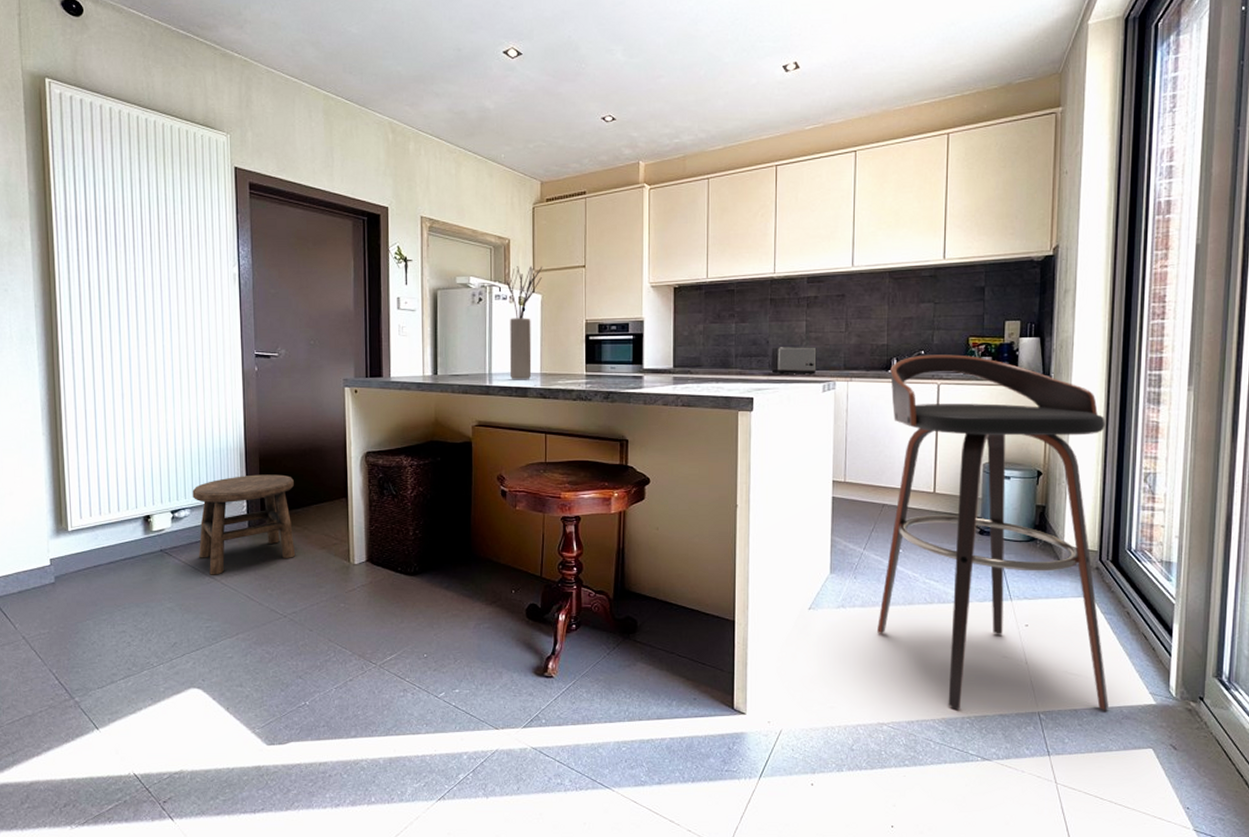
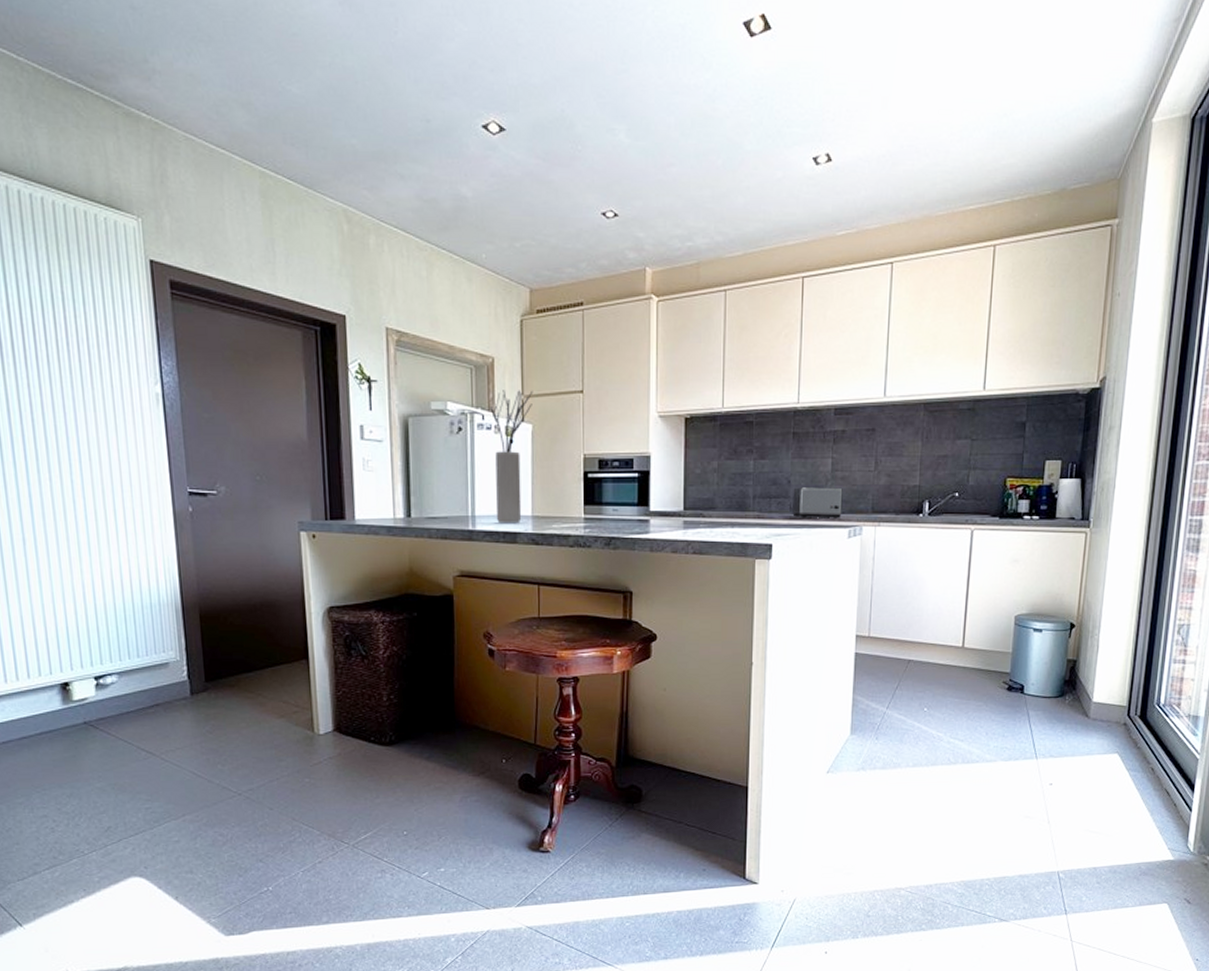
stool: present [192,474,296,575] -> none [119,633,249,750]
bar stool: present [876,354,1108,711] -> none [897,497,1143,872]

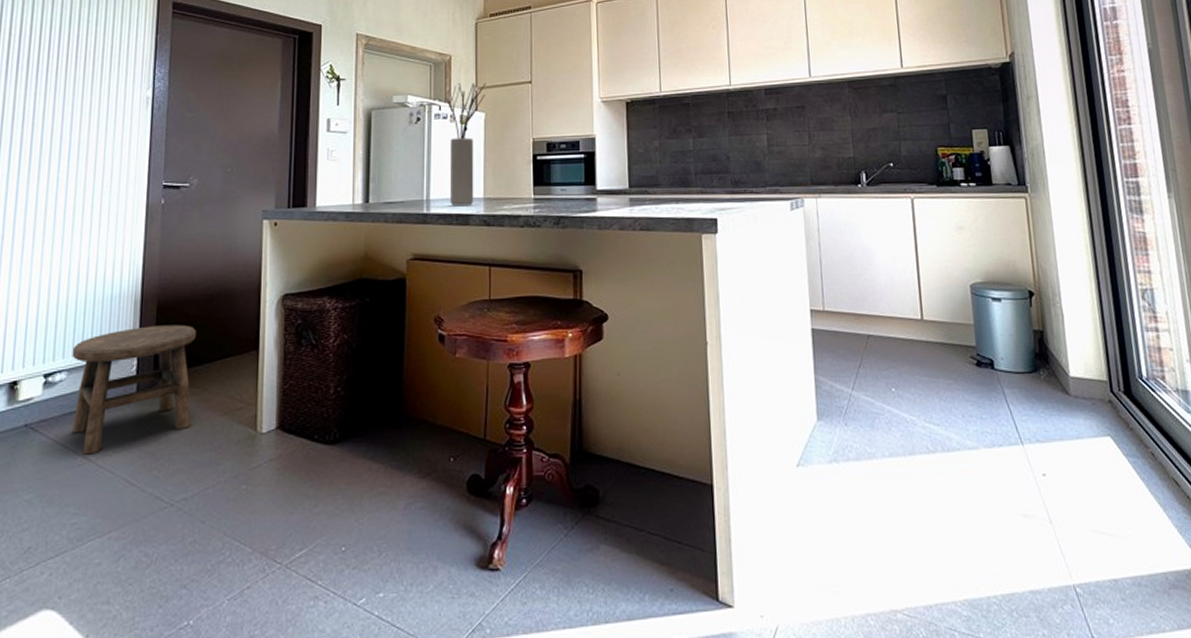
stool: none [119,633,249,750] -> present [72,324,196,455]
toaster: present [792,487,843,519] -> none [733,162,783,192]

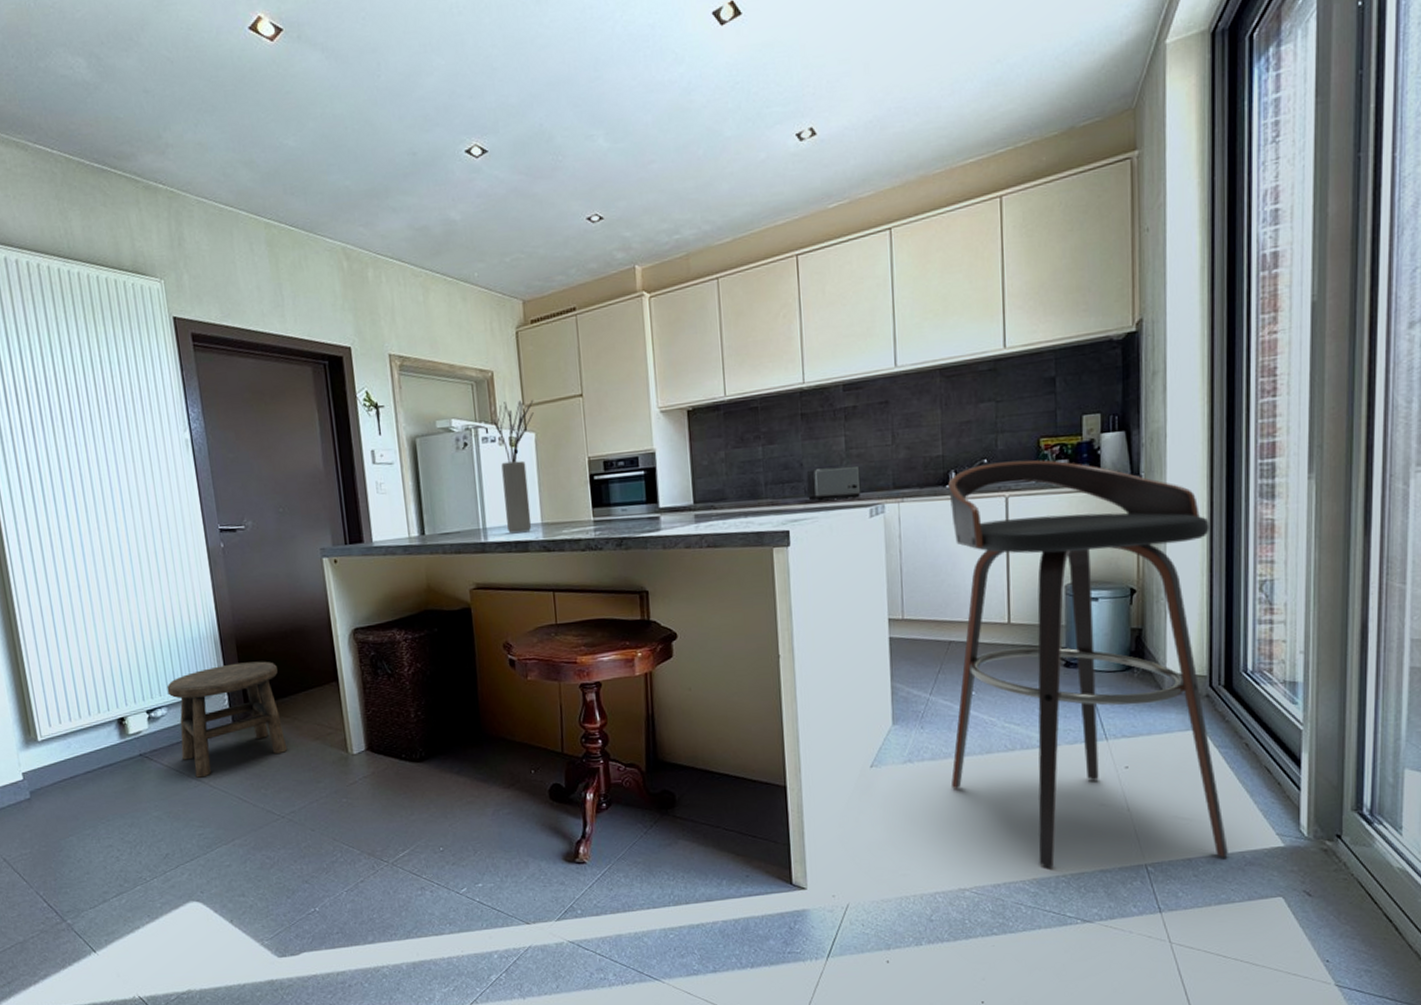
toaster: none [733,162,783,192] -> present [806,466,861,501]
bar stool: none [860,166,1152,587] -> present [948,460,1228,868]

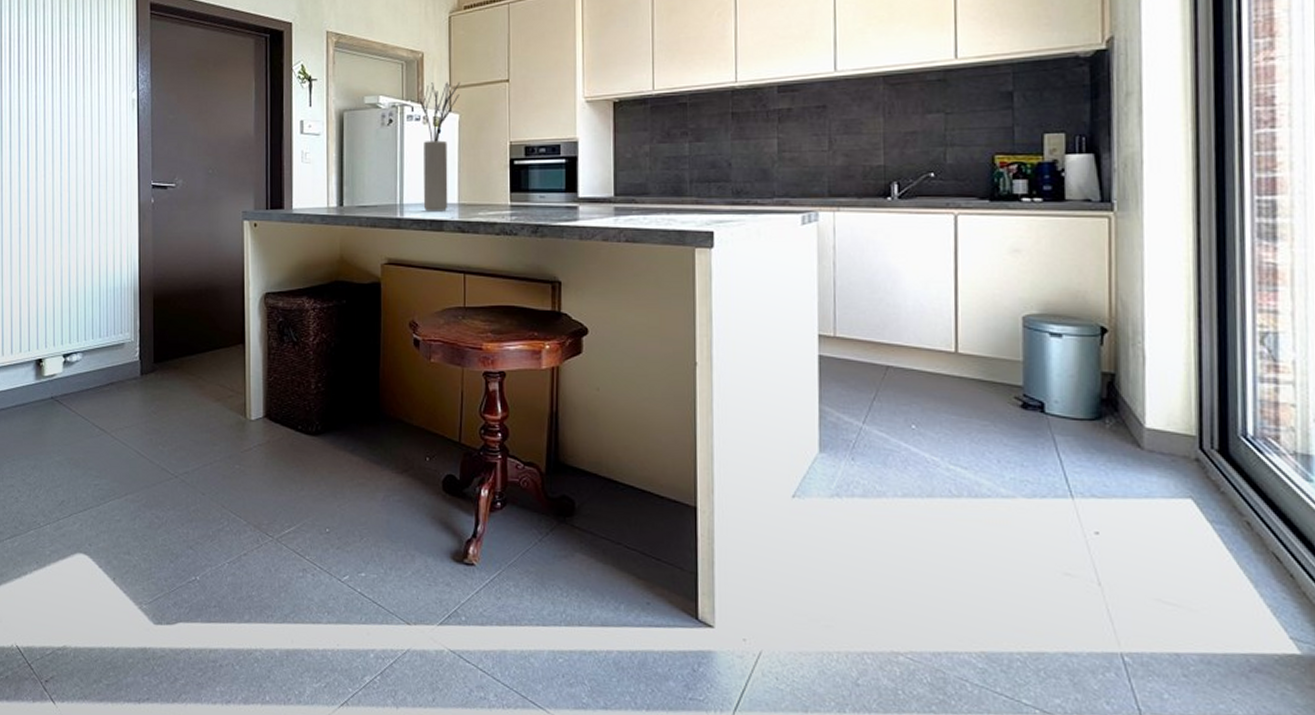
stool: present [167,661,288,778] -> none [85,316,189,427]
toaster: present [806,466,861,501] -> none [735,169,793,204]
bar stool: present [948,460,1228,868] -> none [884,177,1227,659]

